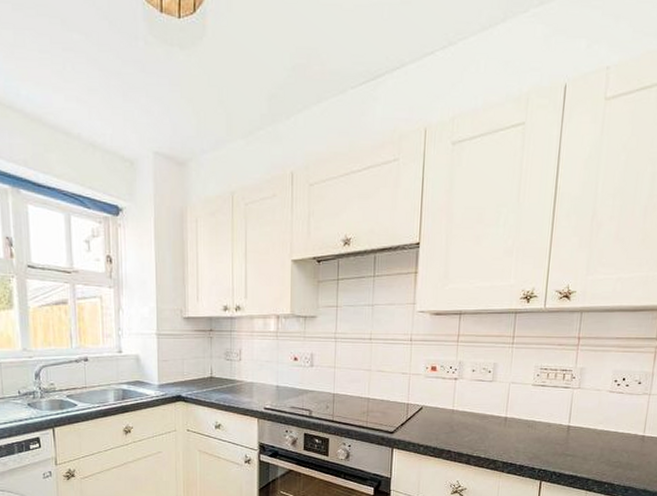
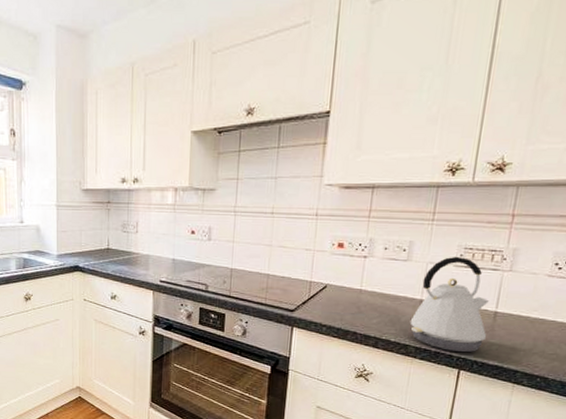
kettle: none [497,376,563,465] -> present [410,256,489,353]

